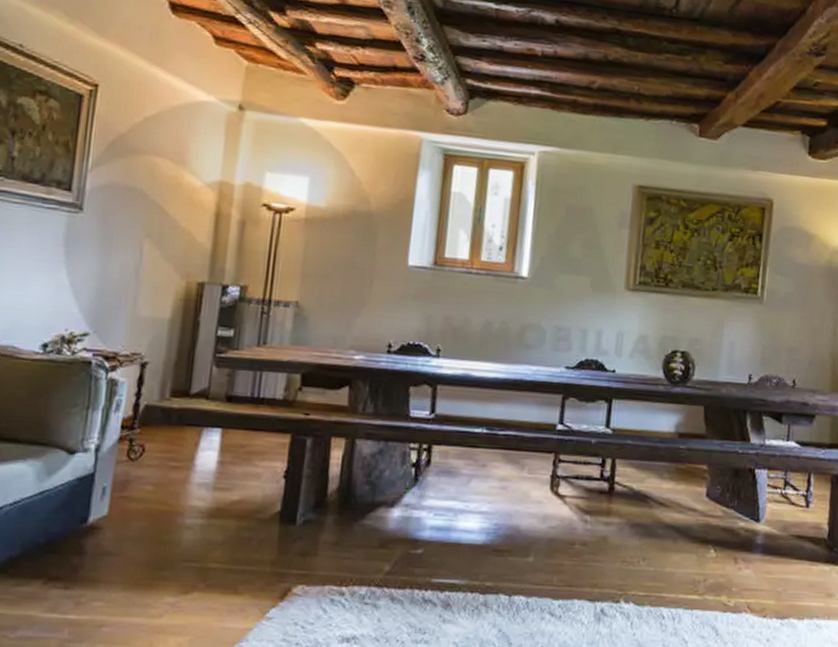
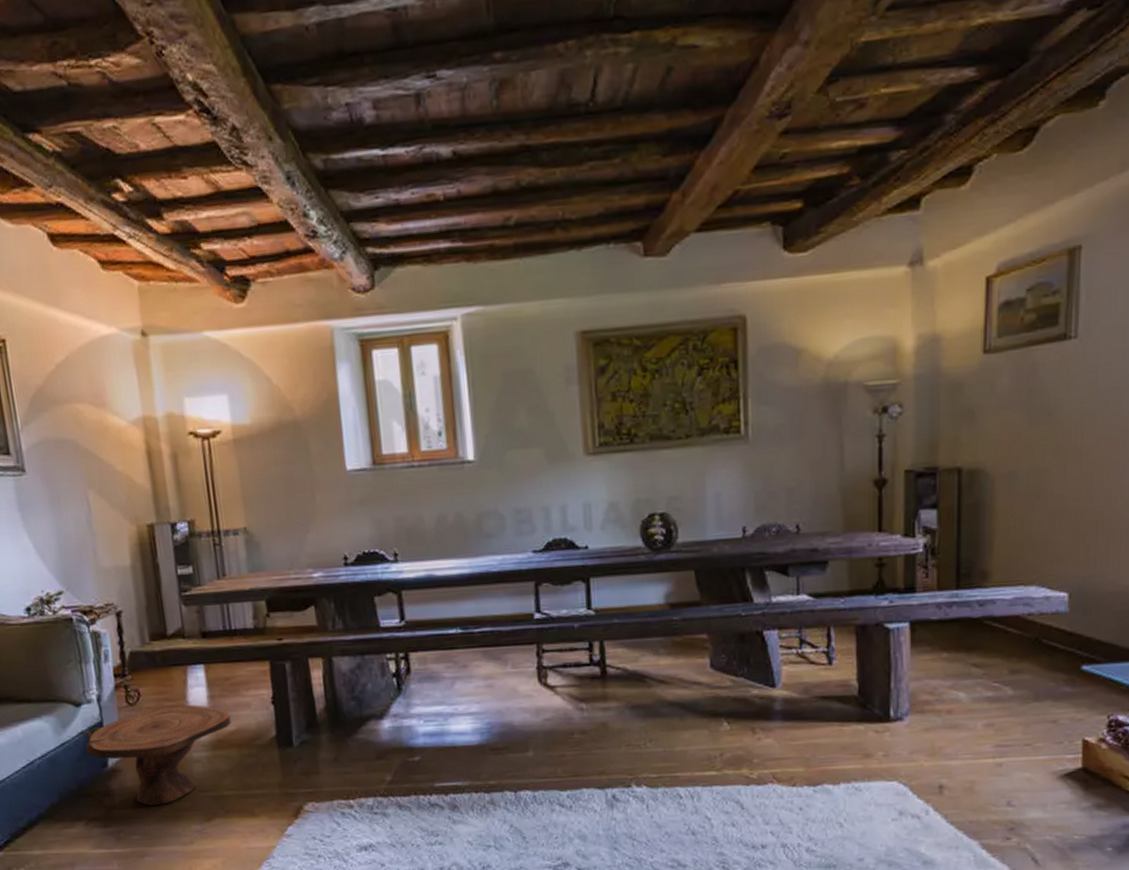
side table: none [62,465,237,571] -> present [77,704,231,806]

